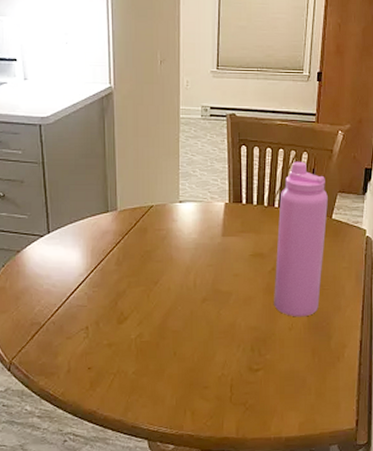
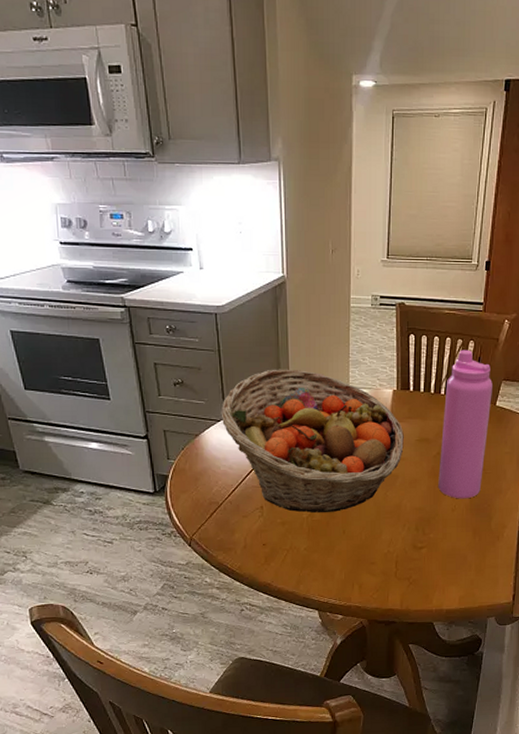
fruit basket: none [44,181,237,334] -> present [221,369,404,513]

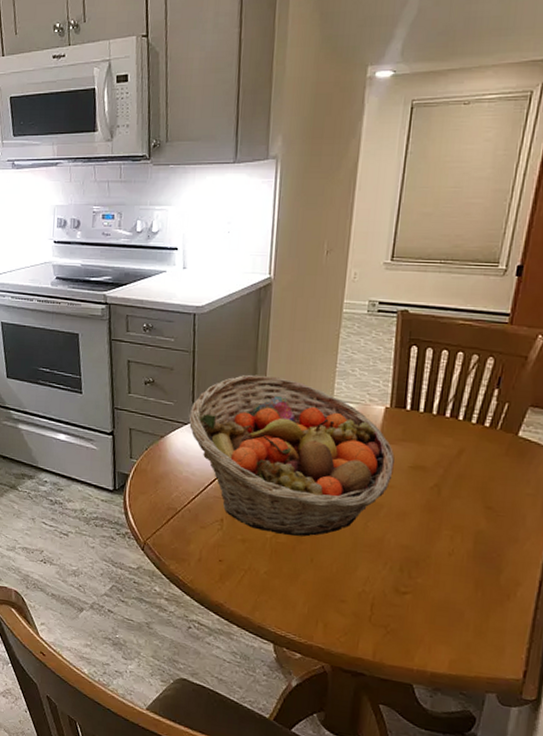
water bottle: present [438,349,493,499] -> none [433,367,516,544]

